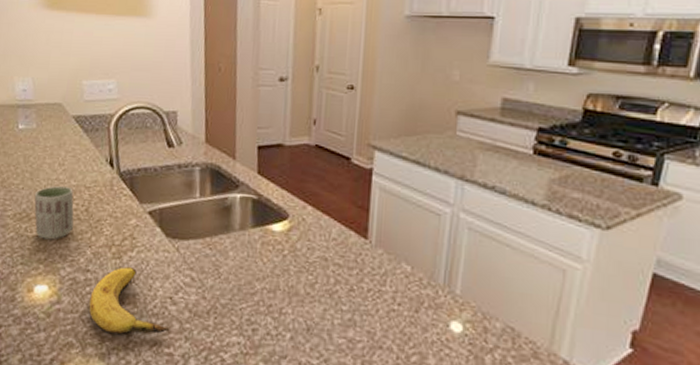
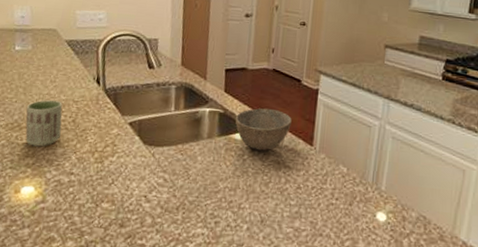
banana: present [89,267,170,335] -> none [71,170,144,229]
bowl: none [271,192,340,245] -> present [235,108,292,151]

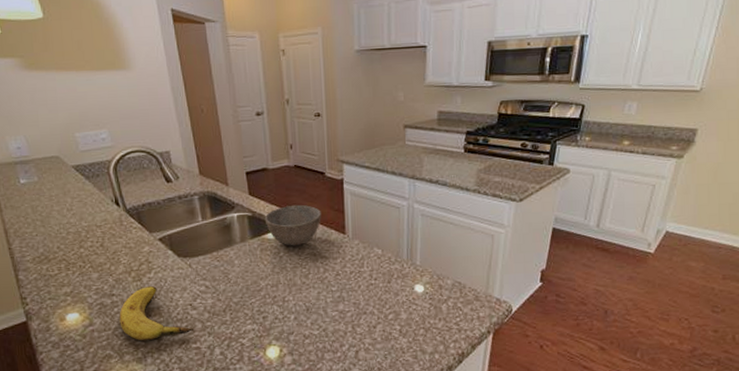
cup: present [25,99,63,147] -> none [49,227,93,275]
banana: none [71,170,144,229] -> present [119,286,195,341]

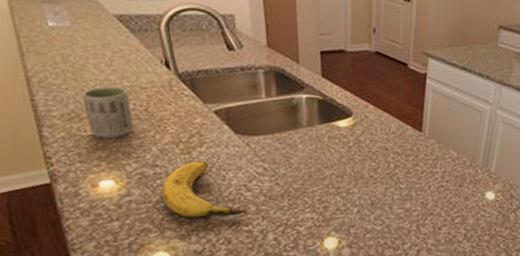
cup: none [49,227,93,275] -> present [82,86,134,139]
bowl: present [264,204,321,246] -> none [336,93,399,138]

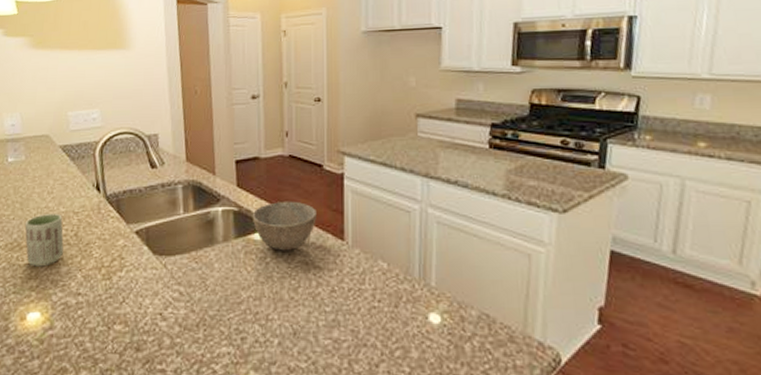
banana: present [162,161,247,219] -> none [81,287,162,355]
bowl: none [336,93,399,138] -> present [252,201,317,251]

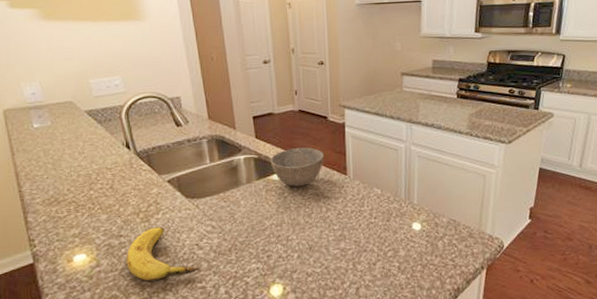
cup: present [24,213,64,267] -> none [59,170,102,217]
banana: none [81,287,162,355] -> present [126,227,200,282]

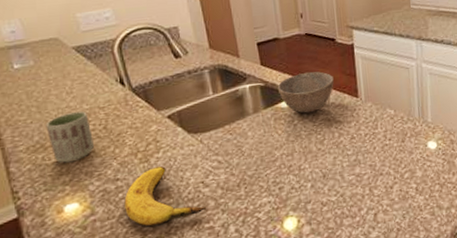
cup: none [59,170,102,217] -> present [45,111,95,163]

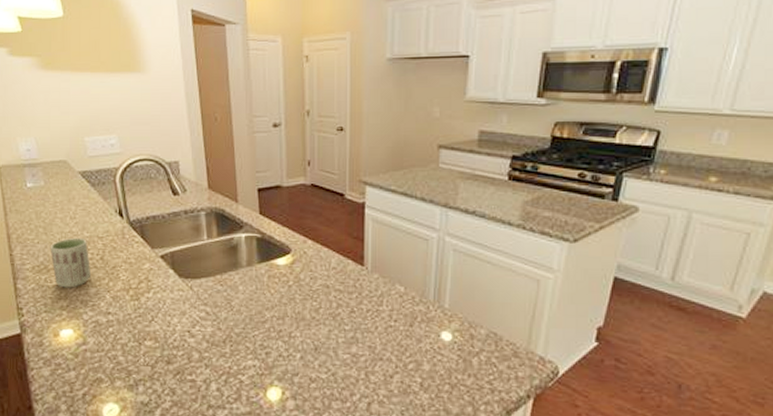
banana: present [124,166,207,227] -> none [113,307,191,368]
bowl: present [277,71,334,114] -> none [274,228,338,275]

